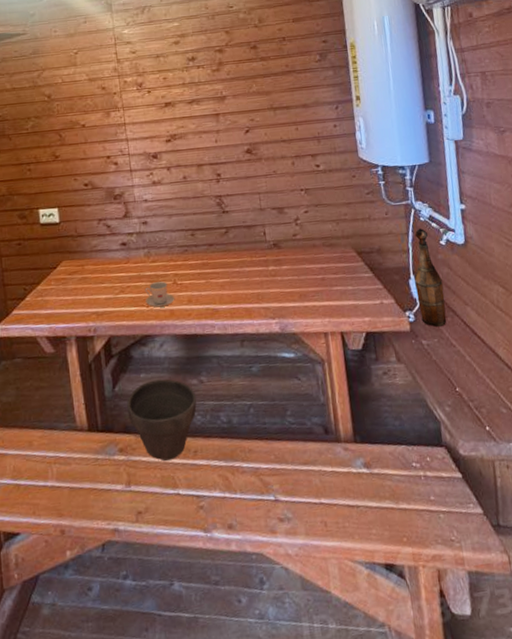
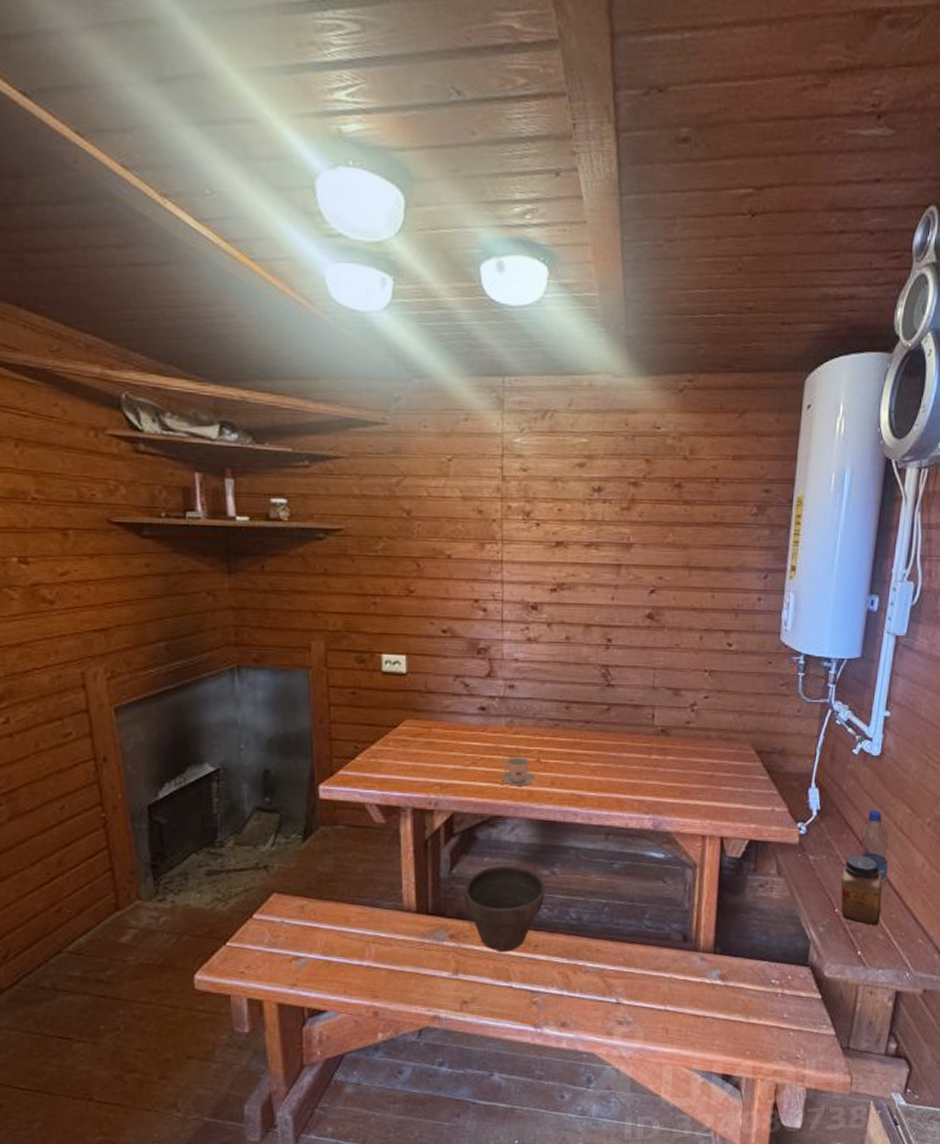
decorative bottle: present [414,228,447,328] -> none [813,733,846,844]
jar: none [454,335,499,400] -> present [840,855,883,925]
bottle: none [463,292,498,364] -> present [861,810,889,888]

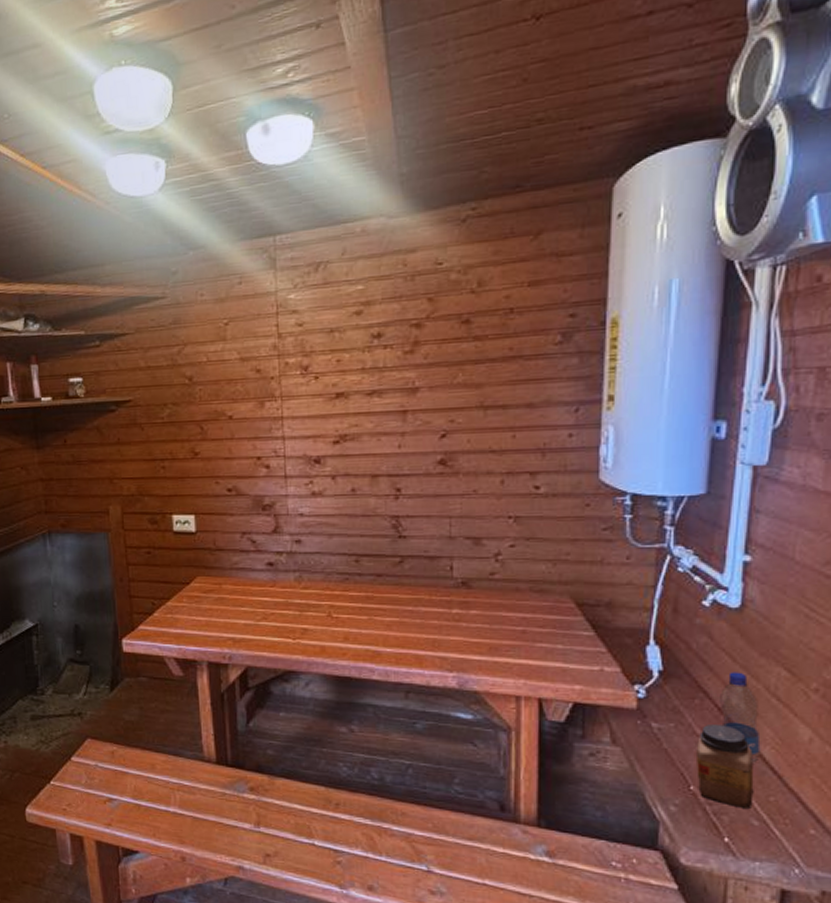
ceramic pot: present [464,866,546,952] -> none [262,721,345,808]
teacup: present [501,757,536,786] -> none [292,612,328,641]

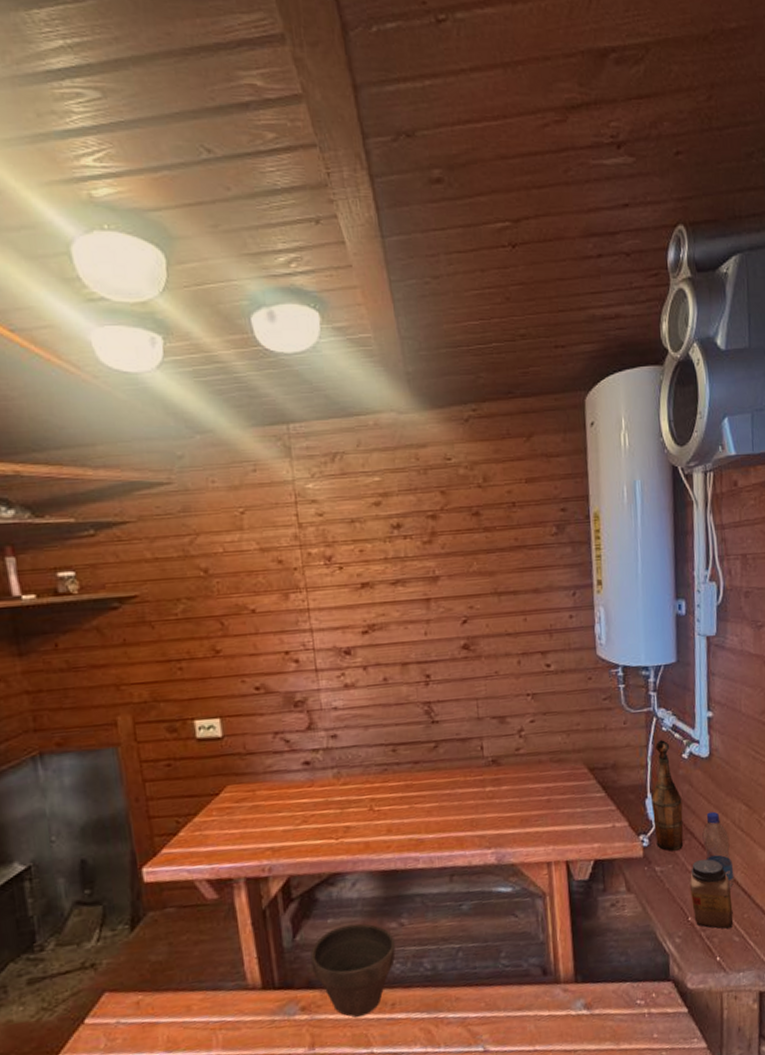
ceramic pot: none [262,721,345,808] -> present [310,923,396,1018]
decorative bottle: none [654,582,696,710] -> present [651,740,684,852]

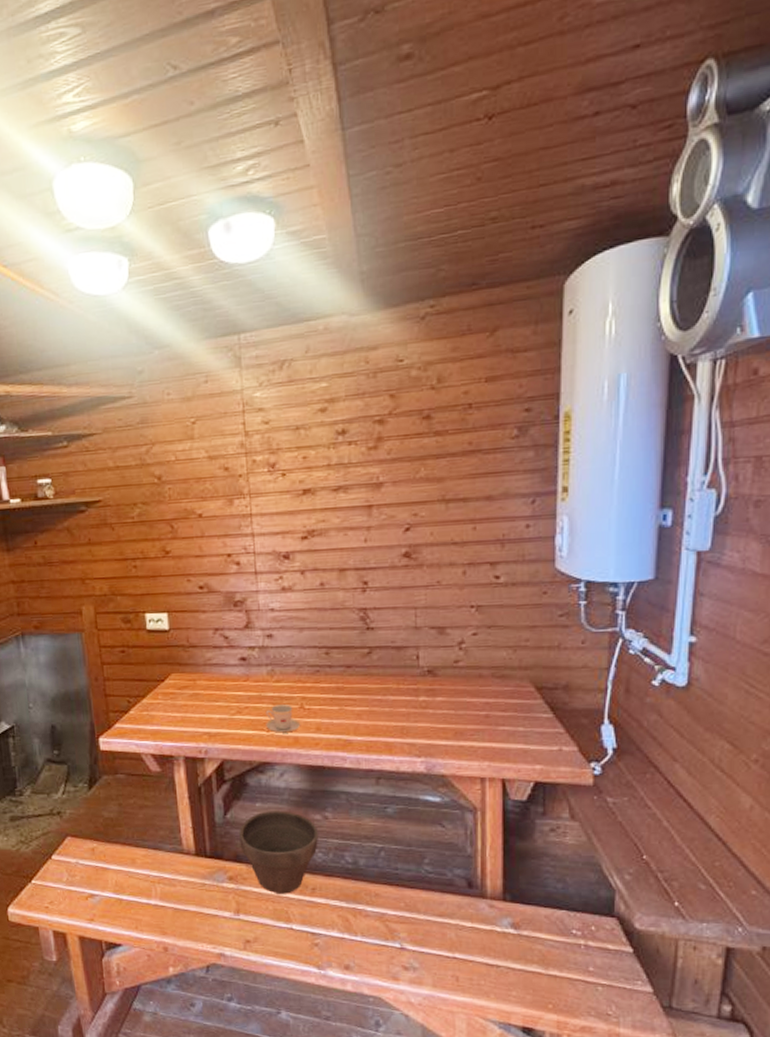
teacup: none [333,808,371,840] -> present [265,705,301,733]
decorative bottle: present [651,740,684,852] -> none [609,664,647,785]
jar: present [689,859,733,929] -> none [647,797,701,874]
bottle: present [702,811,735,890] -> none [669,746,707,833]

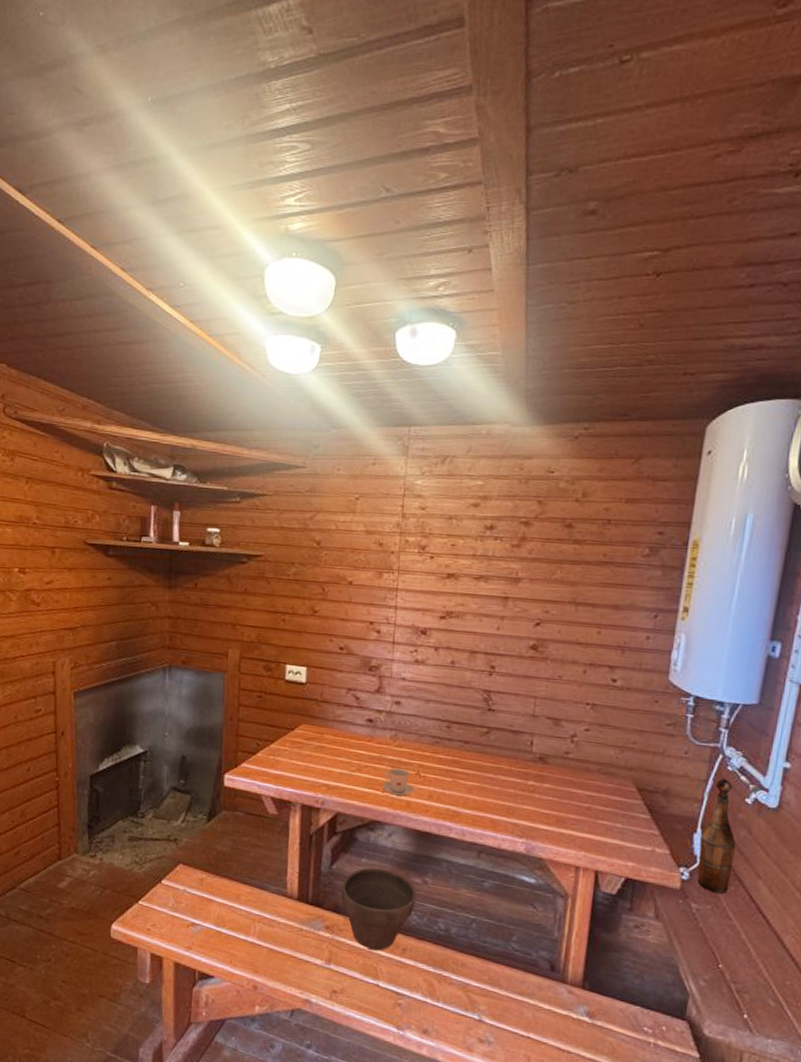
decorative bottle: none [609,664,647,785] -> present [697,779,736,895]

